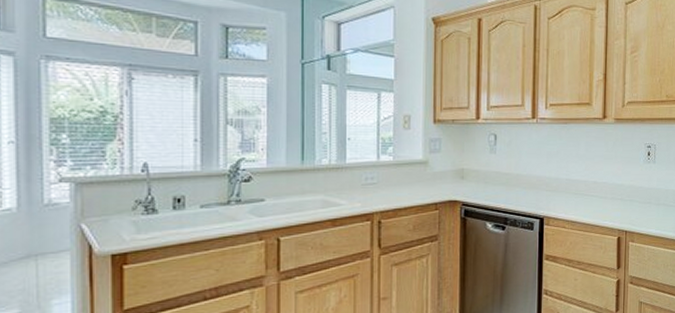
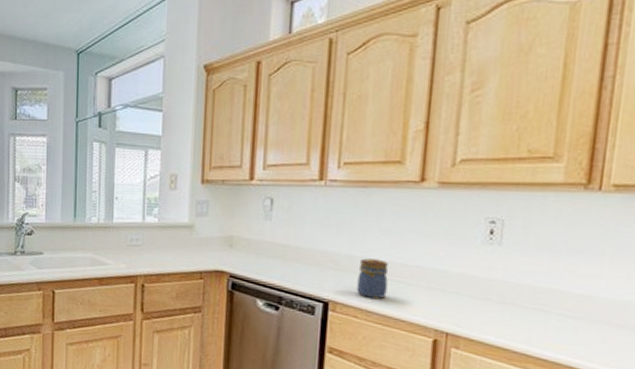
jar: none [564,180,586,211] -> present [356,258,389,299]

